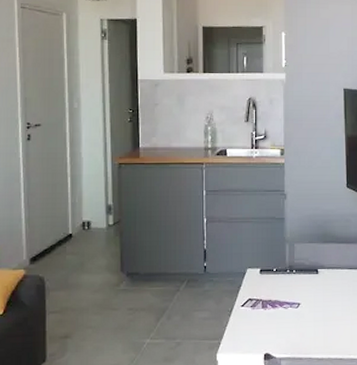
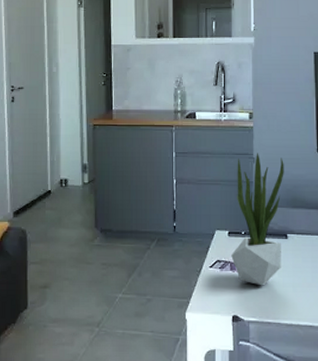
potted plant: none [263,189,315,322] -> present [231,153,284,286]

